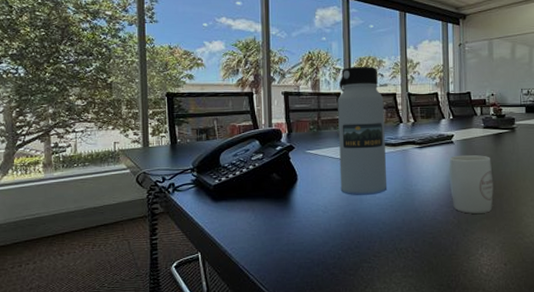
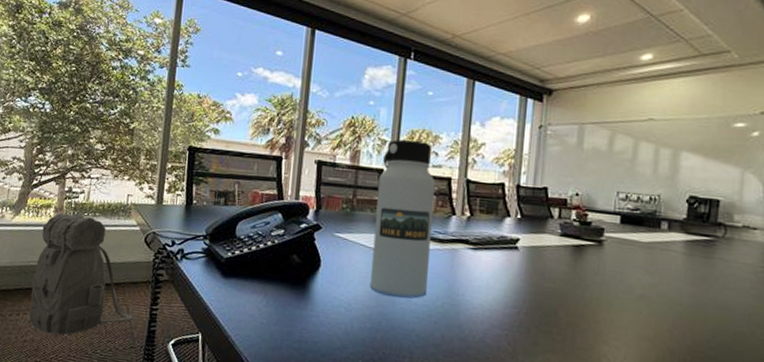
backpack: none [30,166,136,278] -> present [29,212,134,335]
mug: present [449,154,494,214] -> none [507,265,567,345]

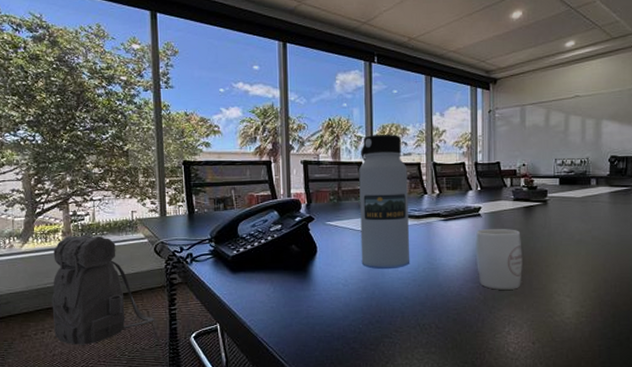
mug: none [507,265,567,345] -> present [476,228,522,290]

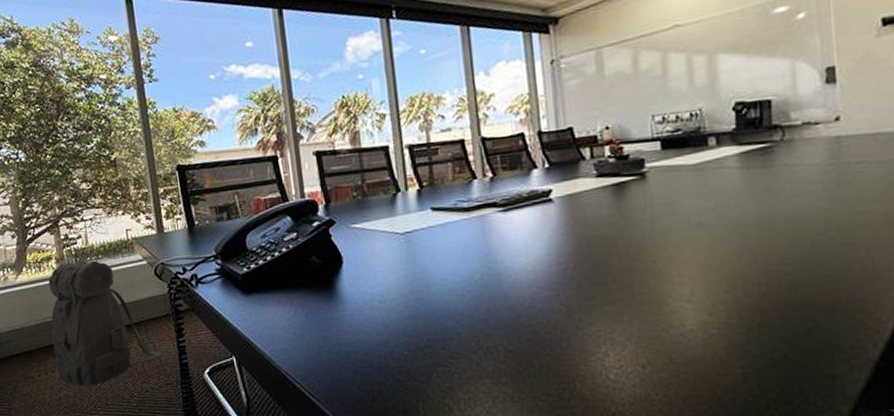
water bottle: present [359,133,410,270] -> none [385,106,463,280]
mug: present [476,228,522,290] -> none [548,215,619,298]

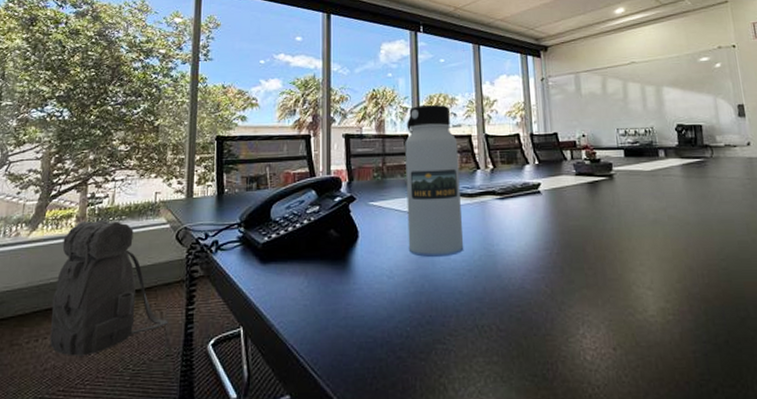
water bottle: none [385,106,463,280] -> present [405,104,464,258]

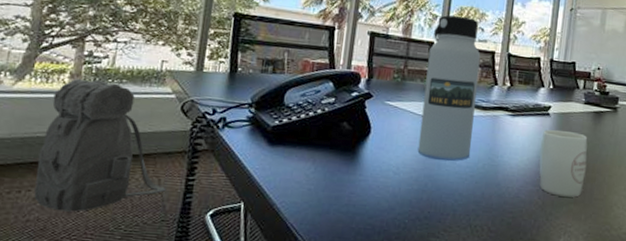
mug: none [537,207,594,281] -> present [539,129,588,197]

